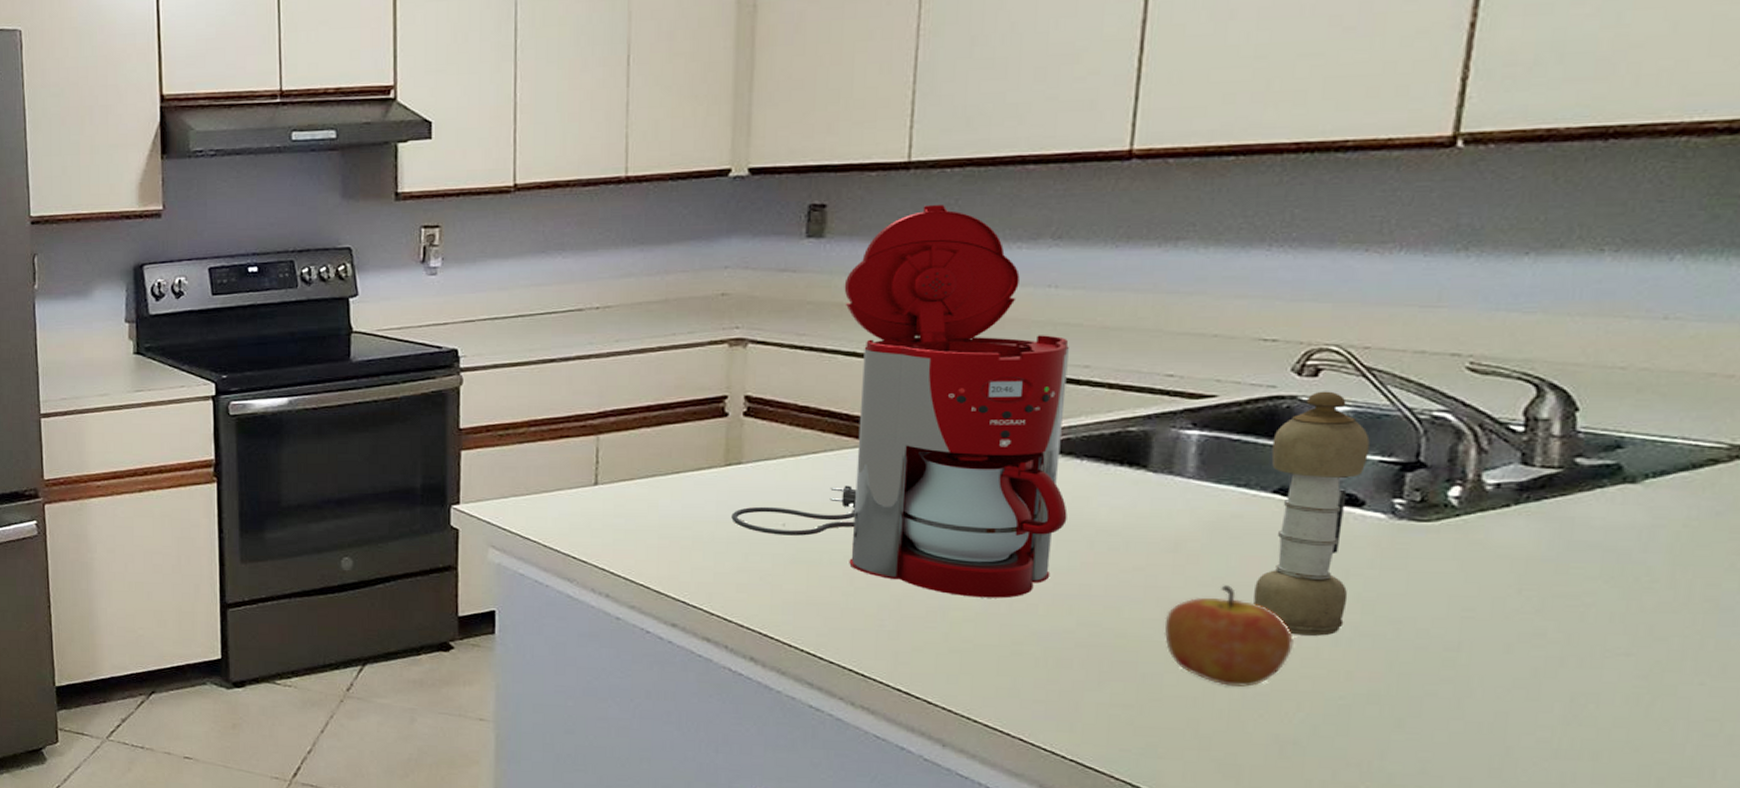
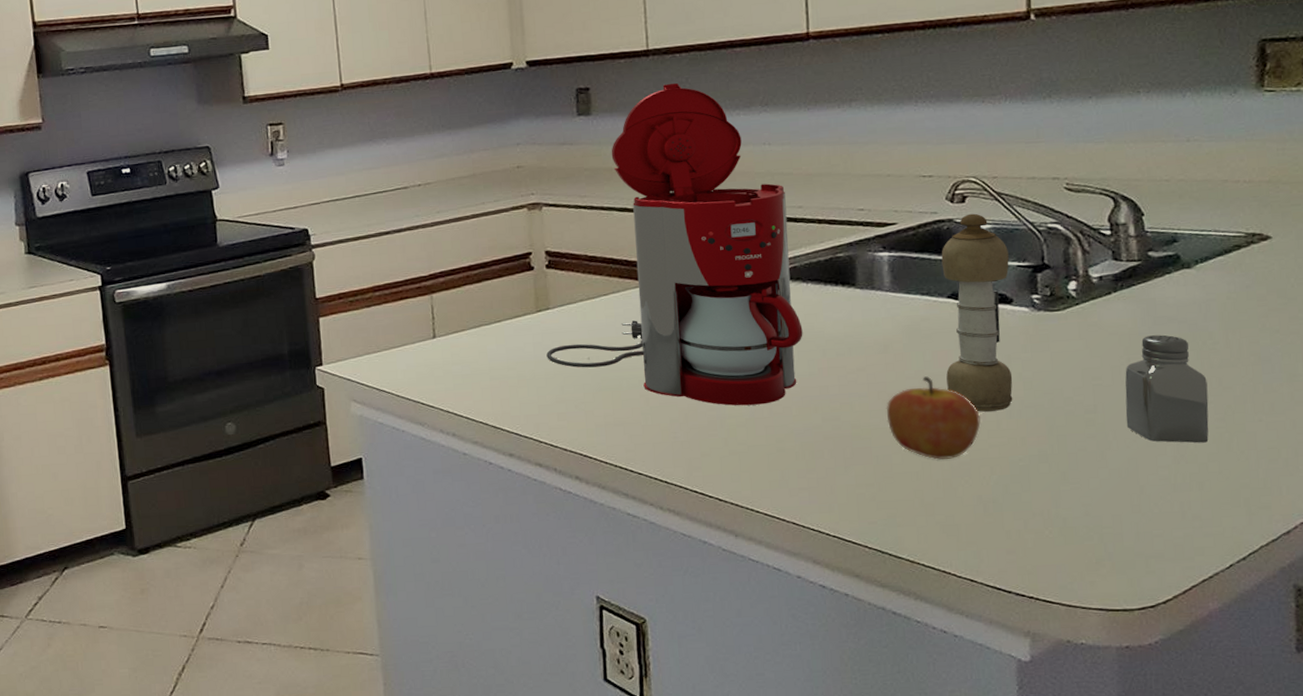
saltshaker: none [1500,563,1632,704] -> present [1125,334,1209,443]

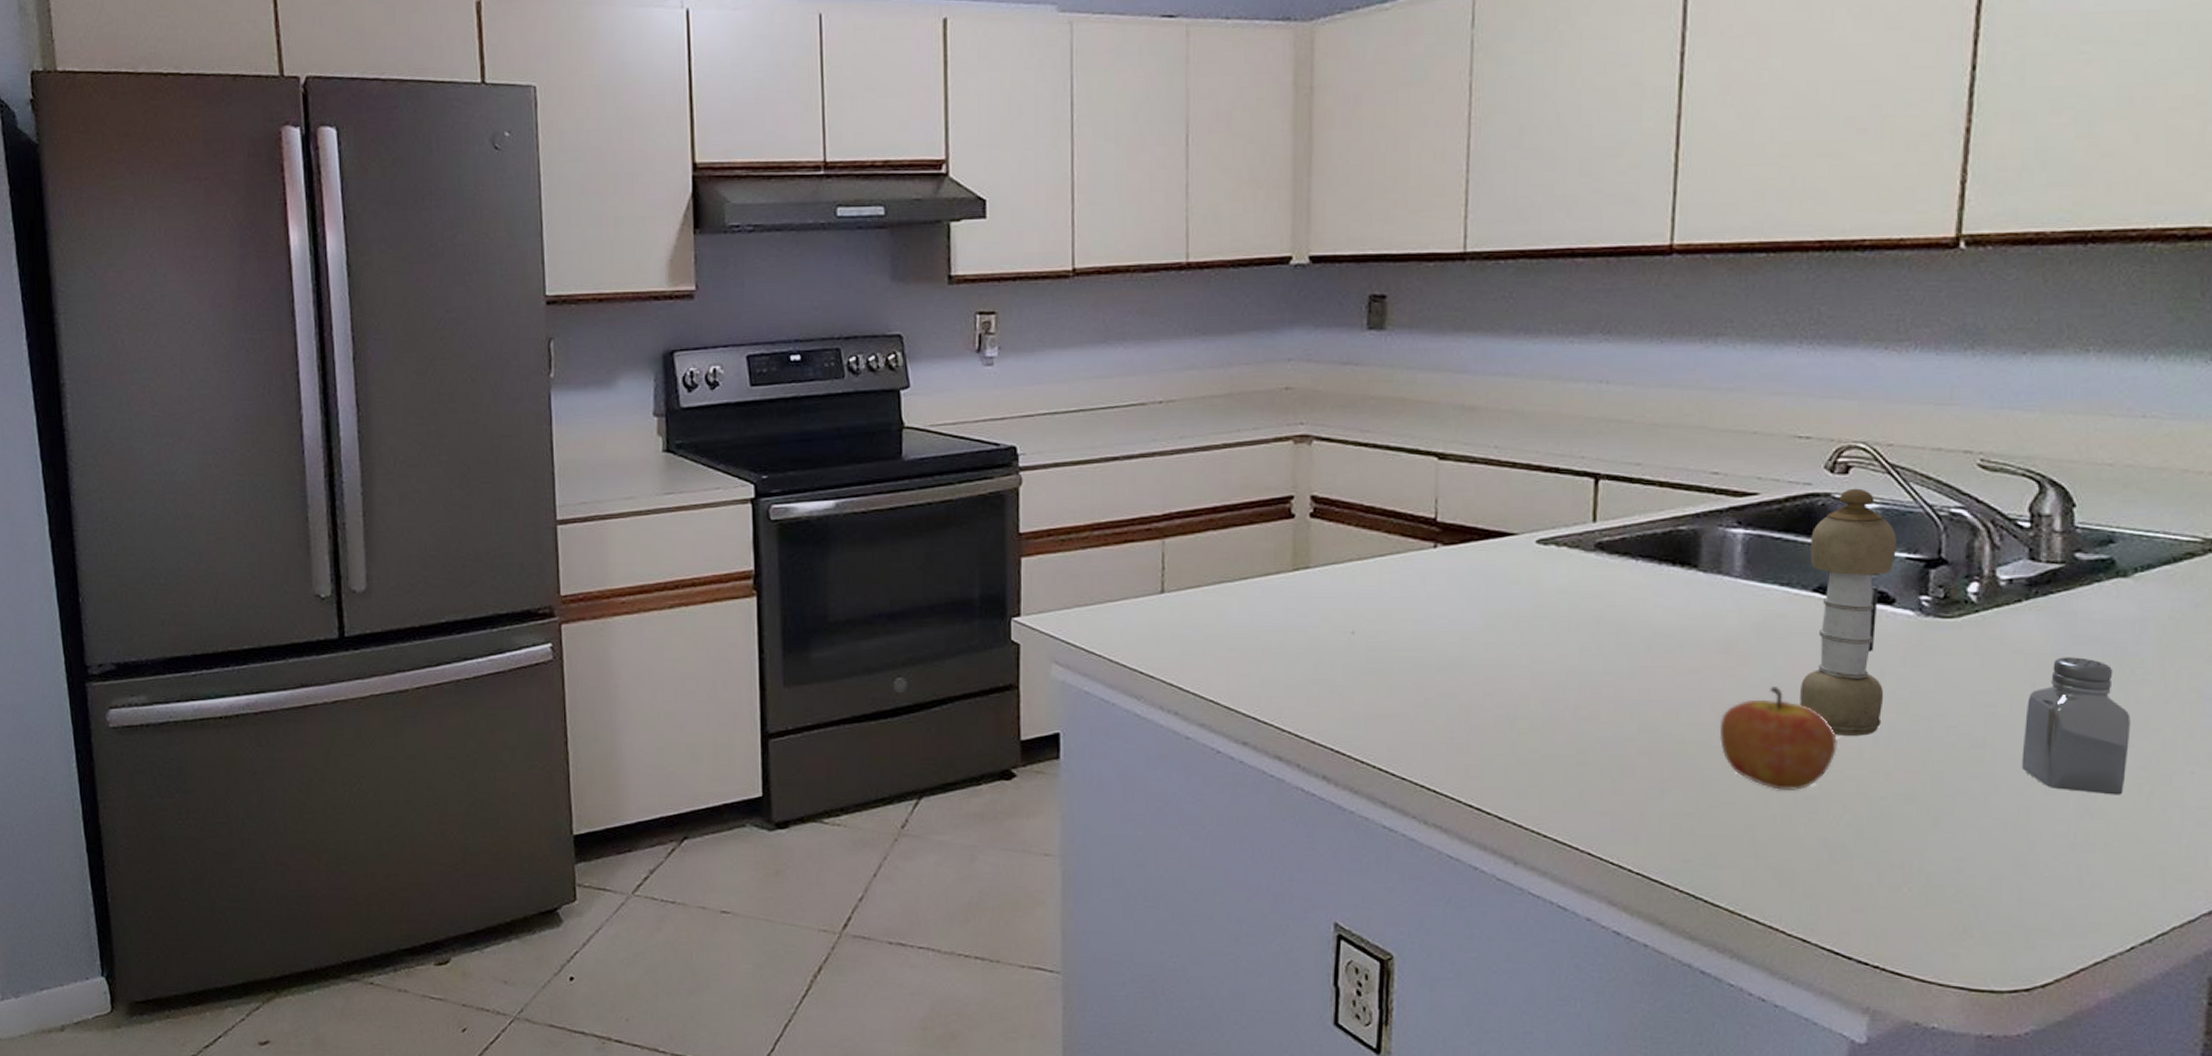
coffee maker: present [546,83,803,406] -> none [1300,298,1625,706]

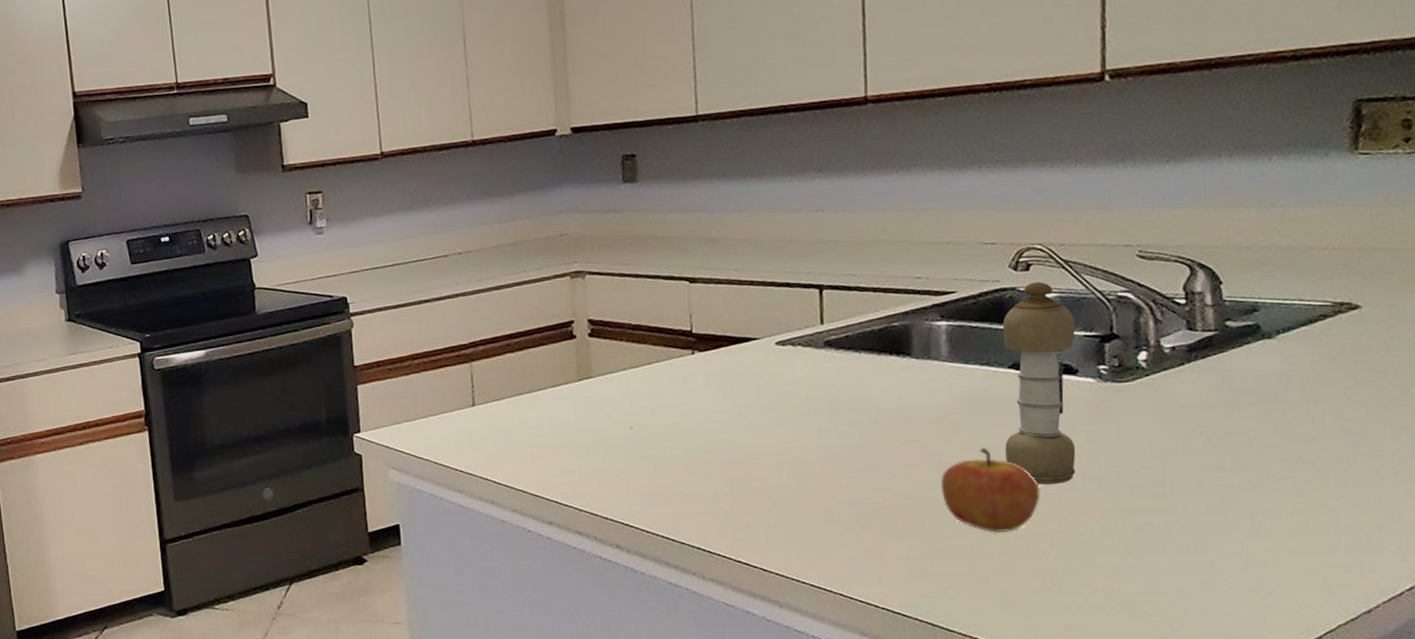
saltshaker: present [2021,657,2131,795] -> none [1196,407,1287,519]

